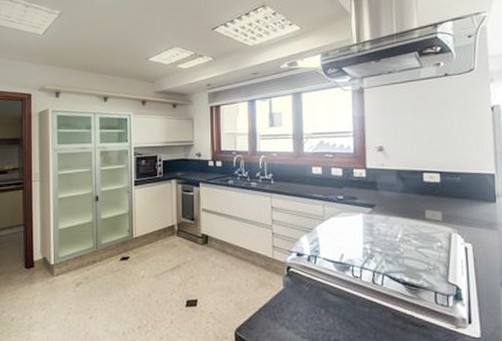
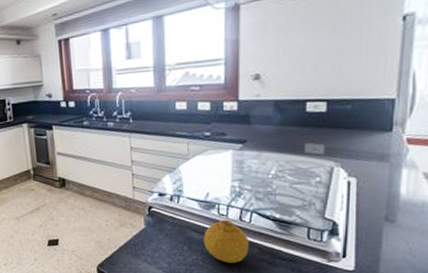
fruit: none [340,282,383,330] -> present [204,219,249,264]

